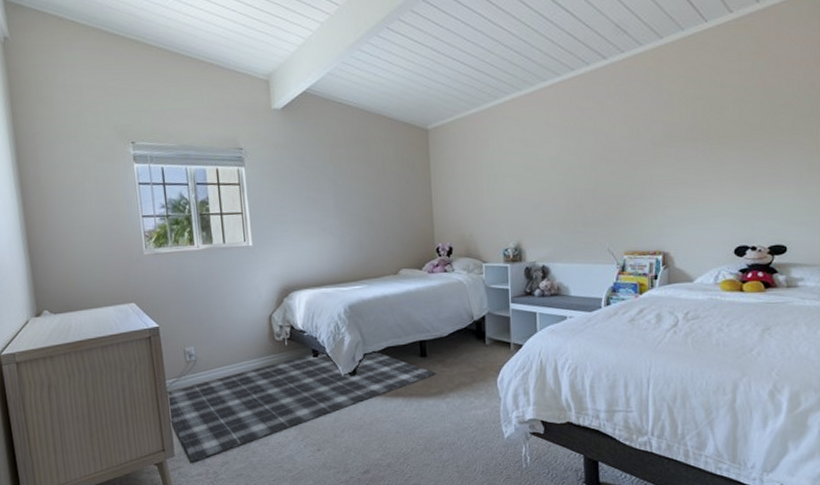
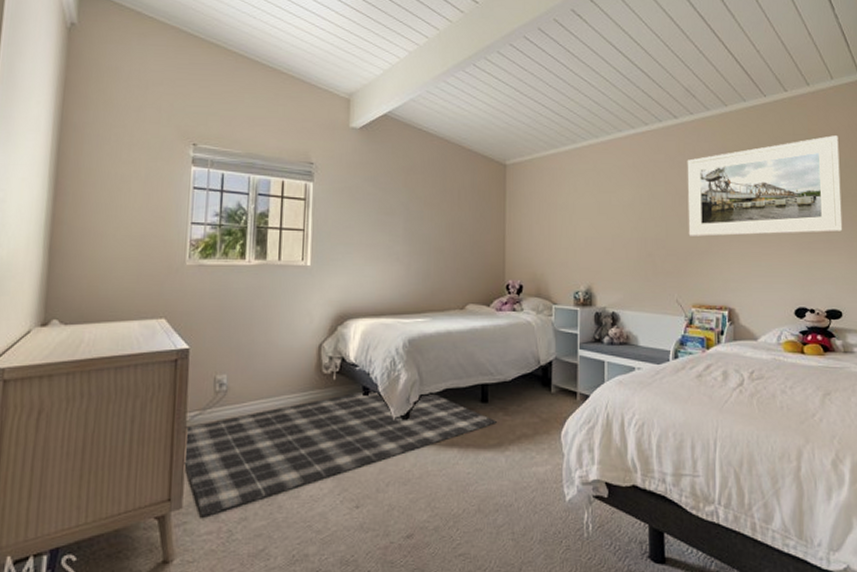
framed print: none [617,56,792,184] -> present [687,135,843,237]

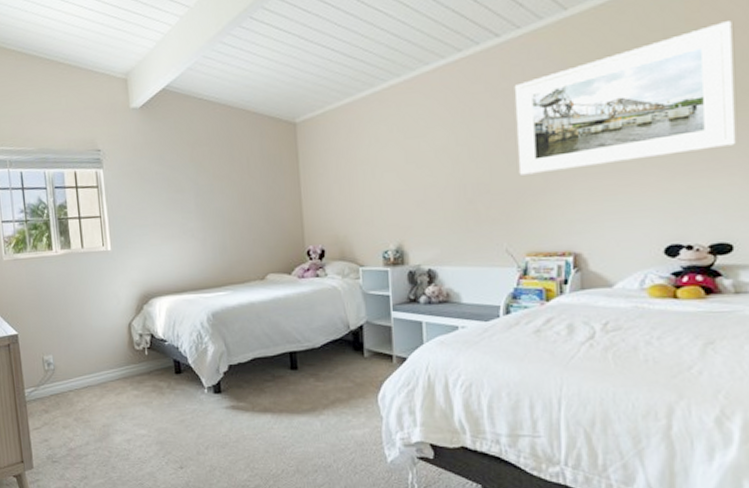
rug: present [183,388,497,516] -> none [25,361,308,475]

